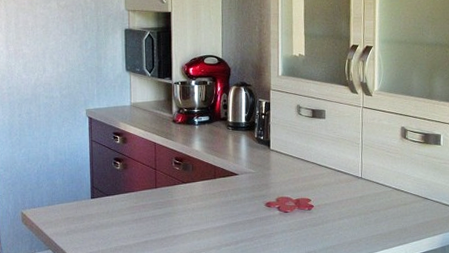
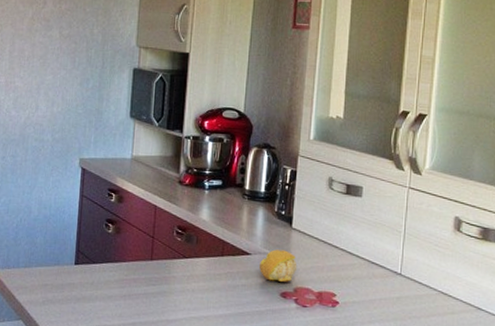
fruit: none [246,168,278,195] -> present [259,249,298,282]

